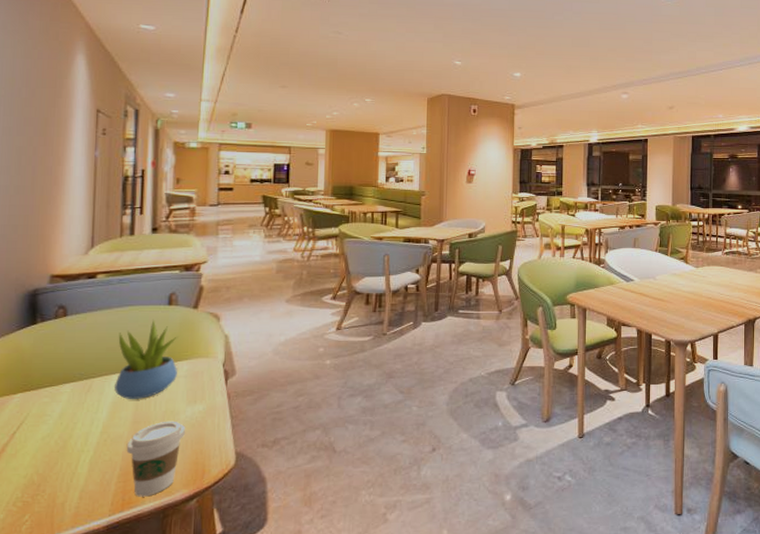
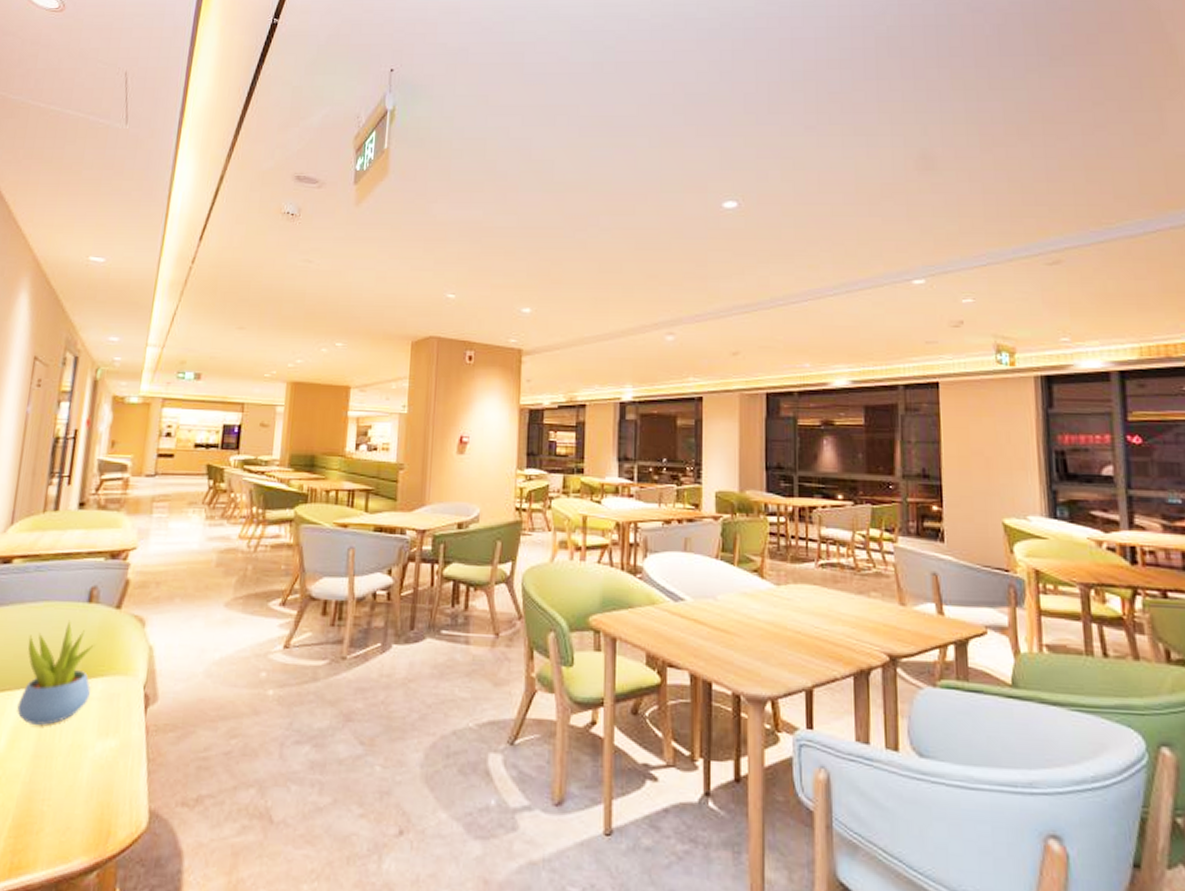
coffee cup: present [126,421,186,497] -> none [22,758,93,862]

